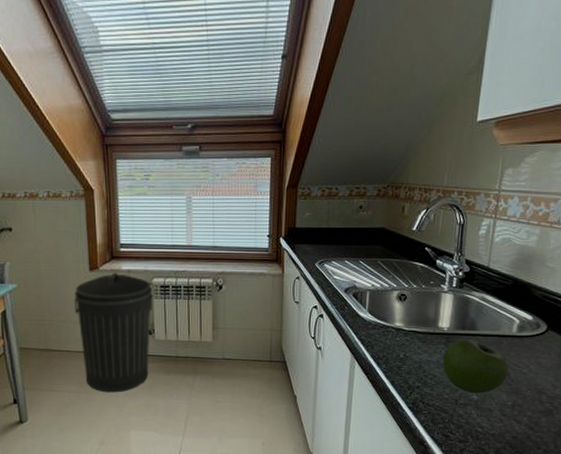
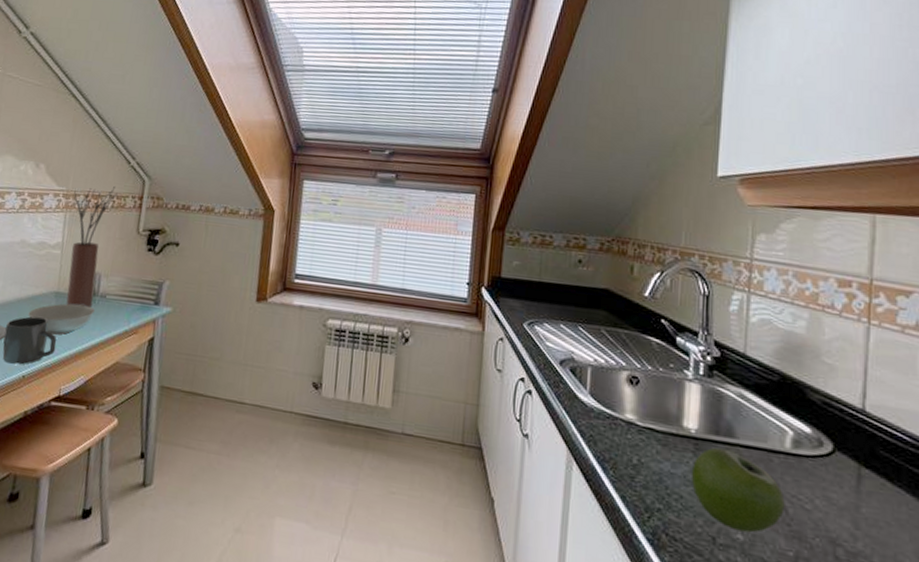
trash can: present [74,272,153,393] -> none [231,306,325,461]

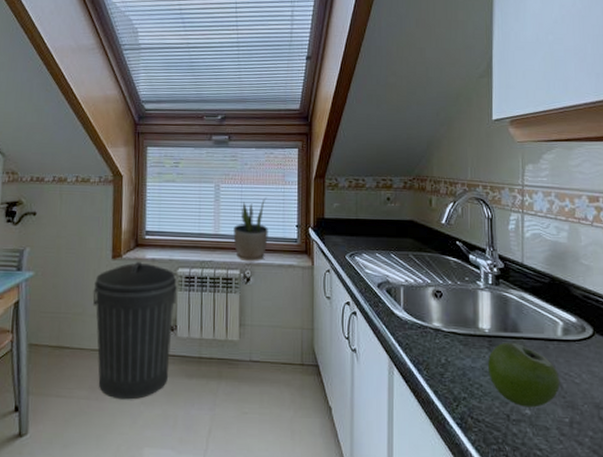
trash can: none [231,306,325,461] -> present [92,261,177,400]
potted plant: none [393,247,435,321] -> present [233,197,268,262]

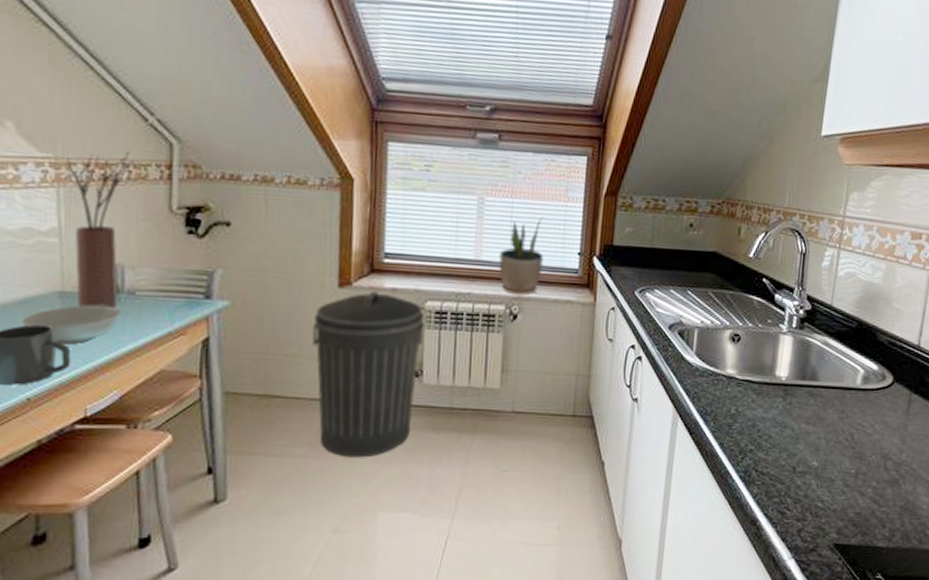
fruit: present [487,342,560,408] -> none [779,391,853,459]

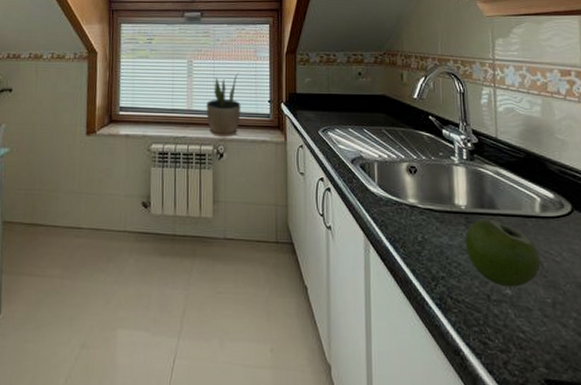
trash can: present [312,290,424,458] -> none [67,137,150,279]
fruit: none [779,391,853,459] -> present [465,219,541,287]

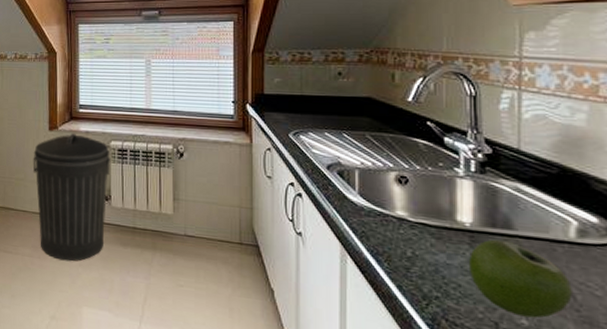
trash can: none [67,137,150,279] -> present [33,133,110,261]
potted plant: present [206,73,241,138] -> none [165,72,202,138]

